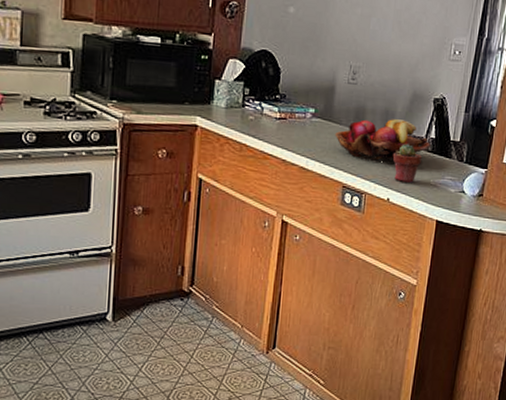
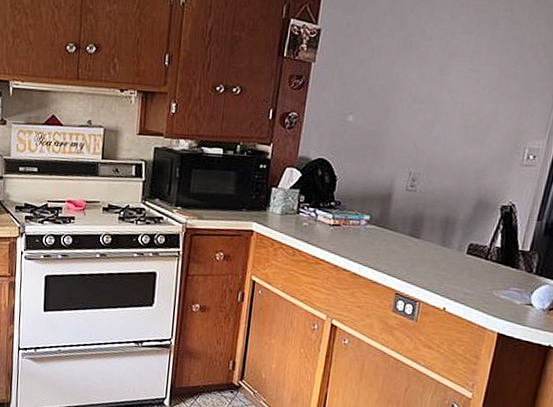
fruit basket: present [334,119,431,162] -> none [389,227,495,270]
potted succulent: present [392,144,422,183] -> none [451,252,484,293]

